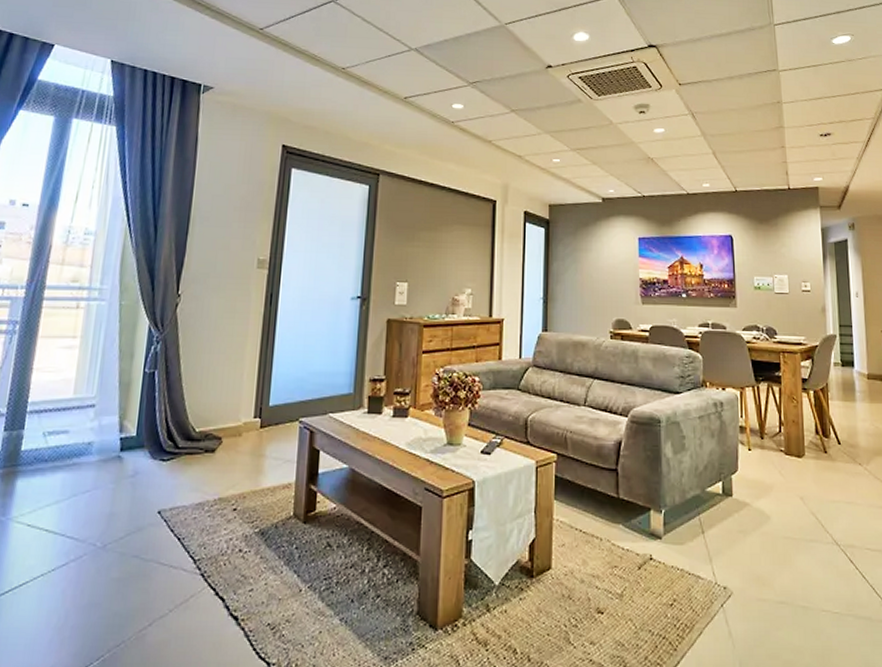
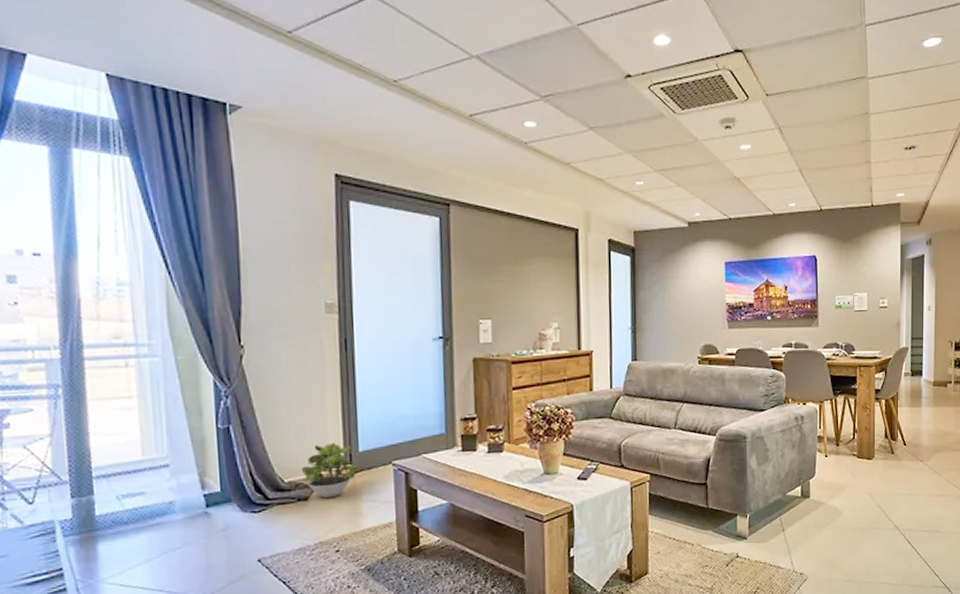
potted plant: none [212,394,267,452] -> present [301,442,358,499]

